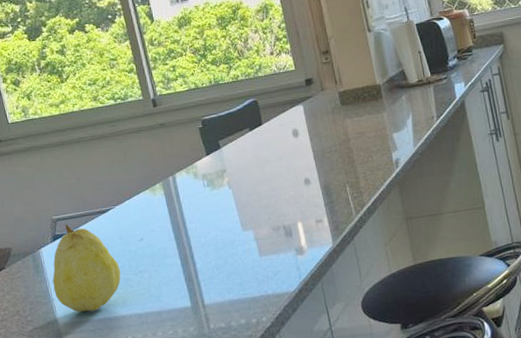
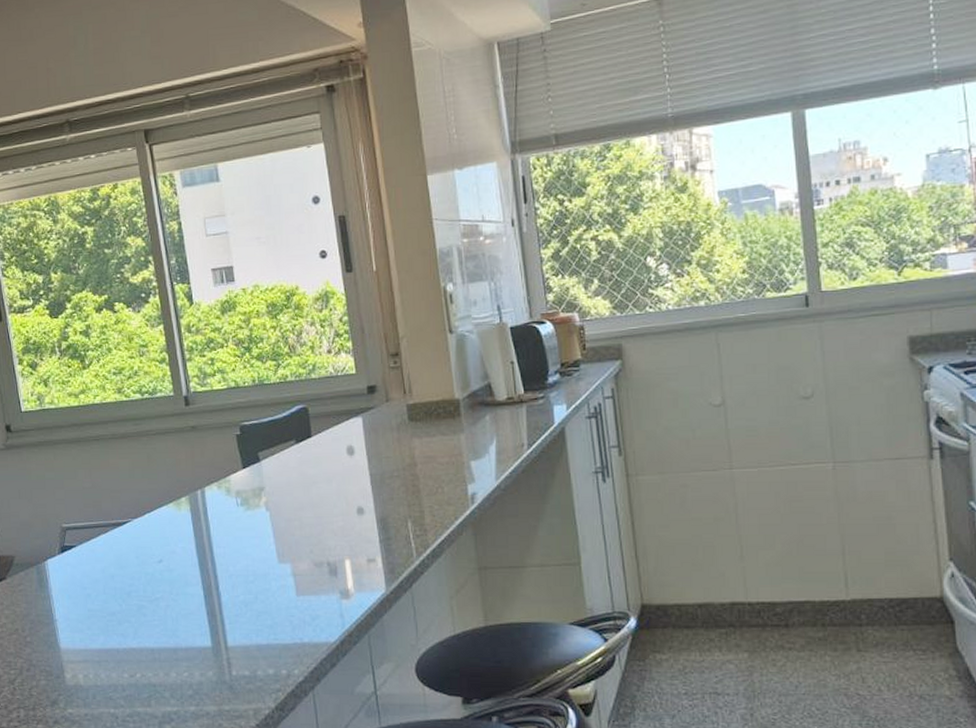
fruit: present [52,224,121,313] -> none [57,535,134,639]

